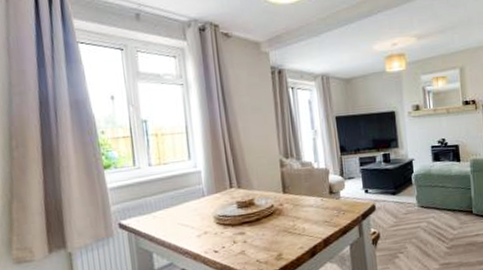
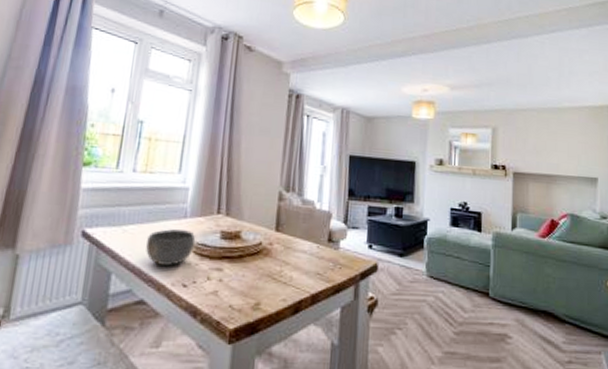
bowl: none [175,206,217,239] -> present [146,229,196,266]

